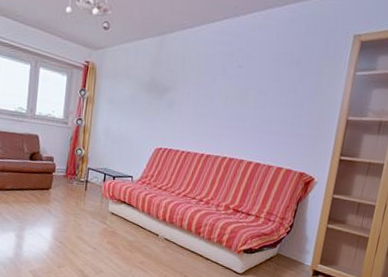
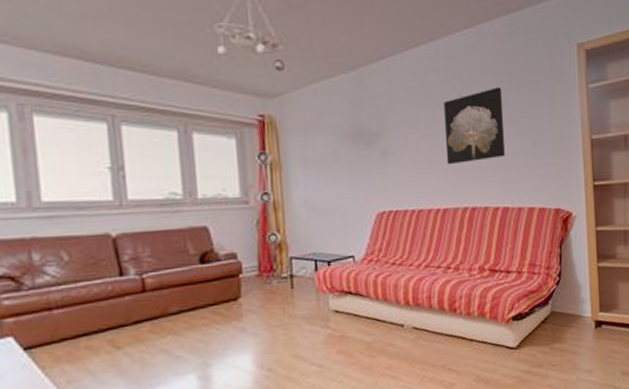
wall art: none [217,64,277,122] -> present [444,87,506,165]

